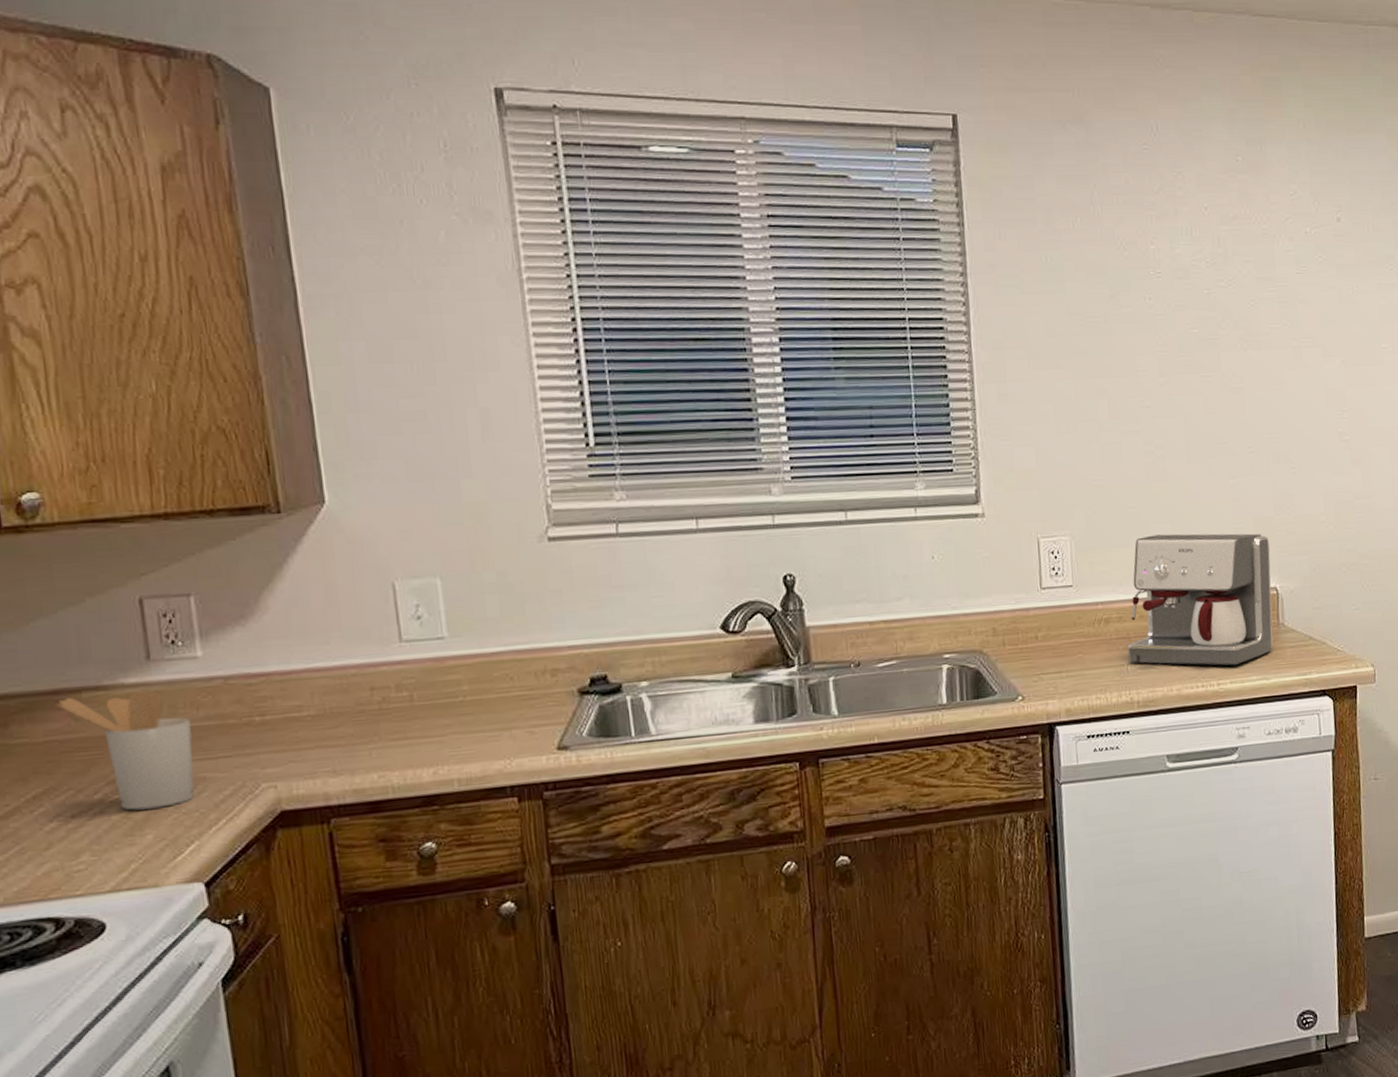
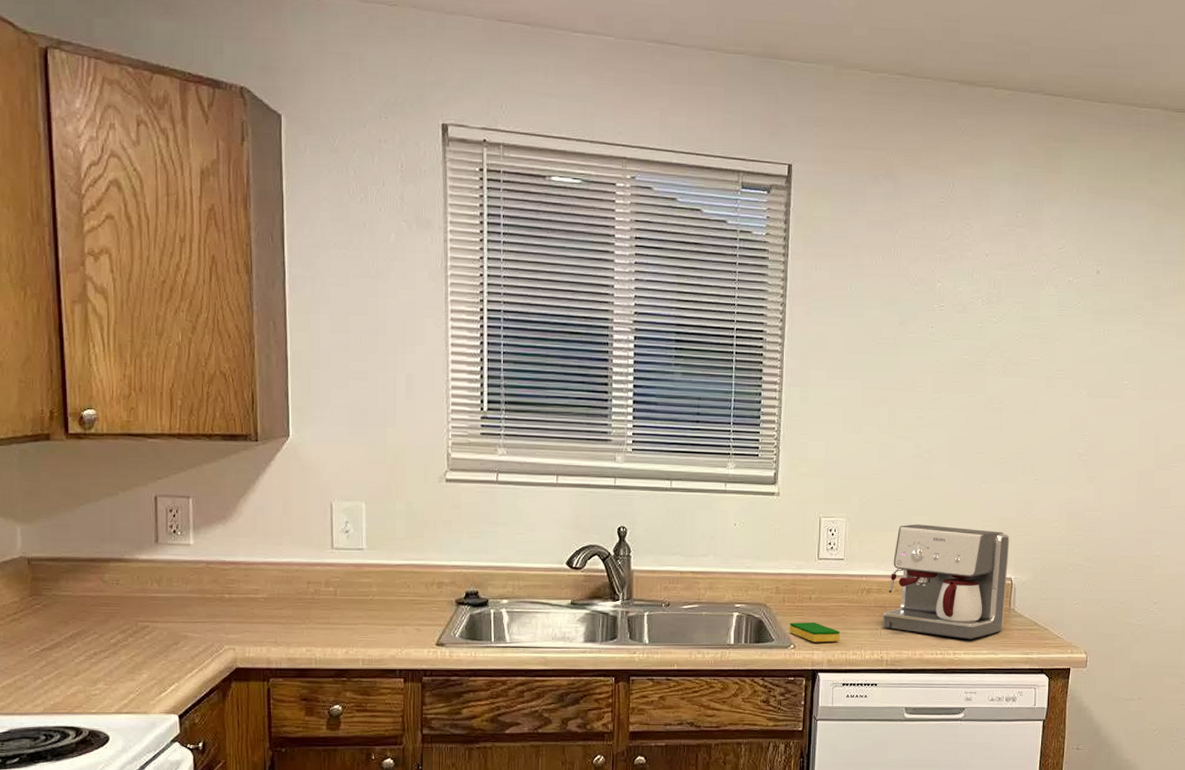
utensil holder: present [56,690,195,811] -> none [92,565,181,655]
dish sponge: none [1014,665,1078,690] -> present [789,622,840,643]

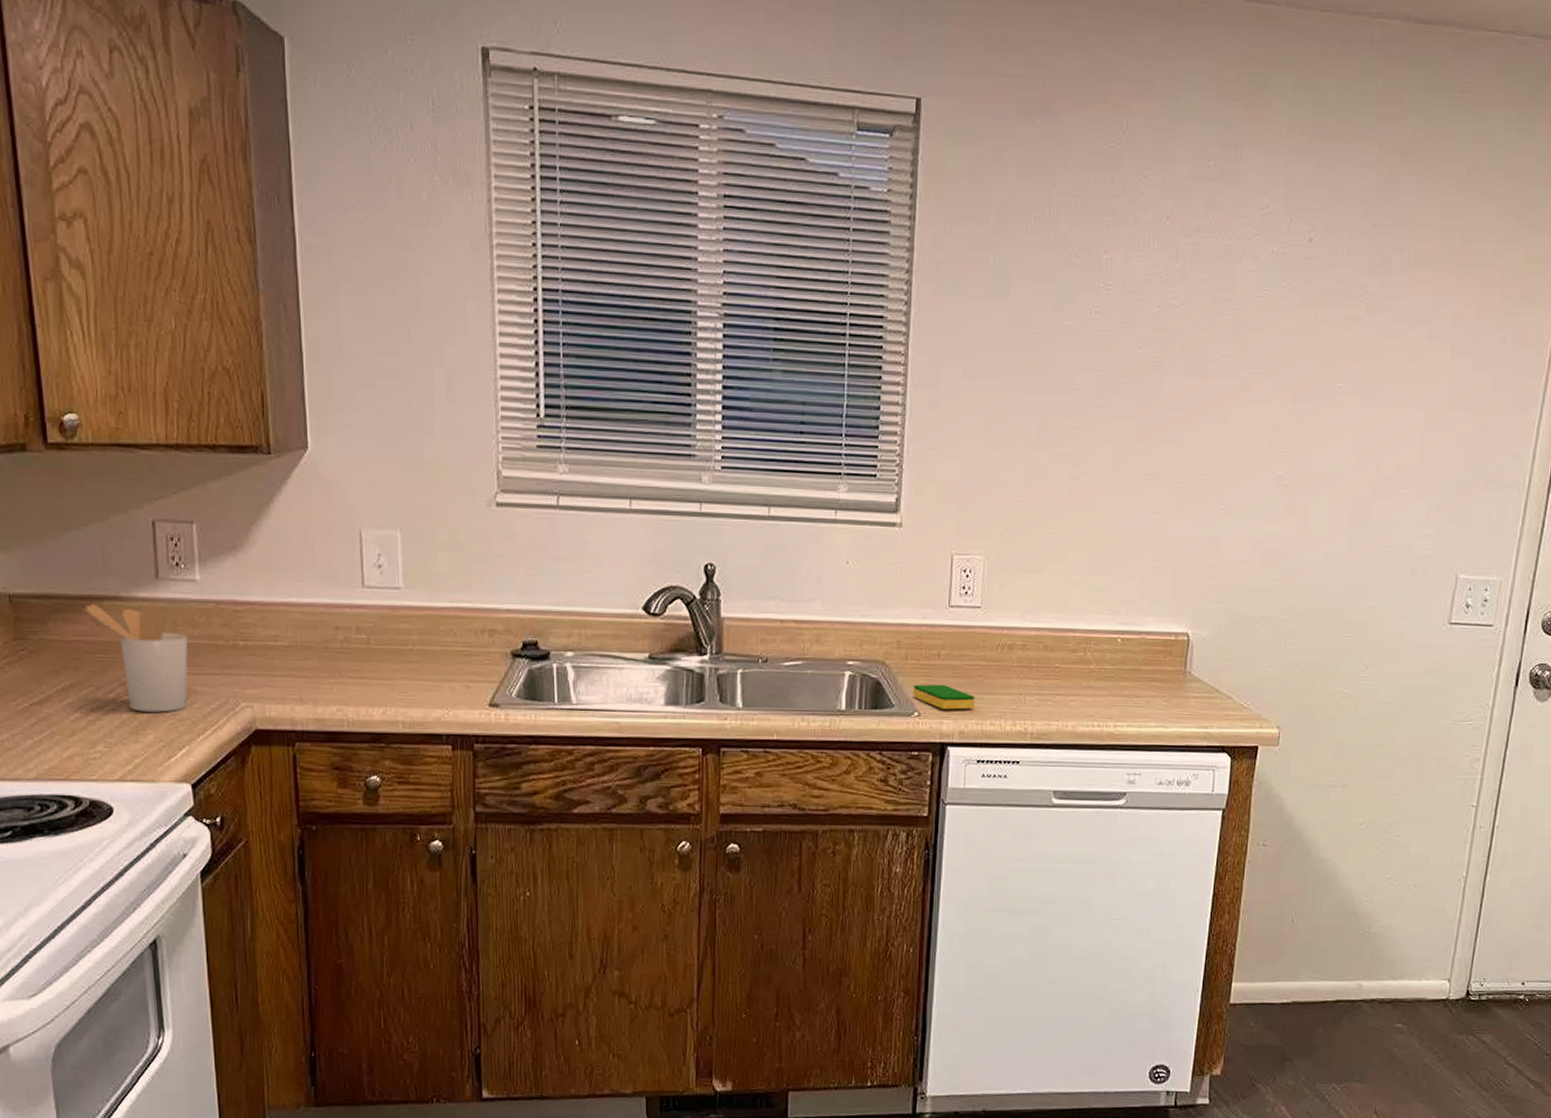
utensil holder: none [92,565,181,655] -> present [83,604,189,713]
coffee maker: present [883,524,1010,640] -> none [1028,564,1188,709]

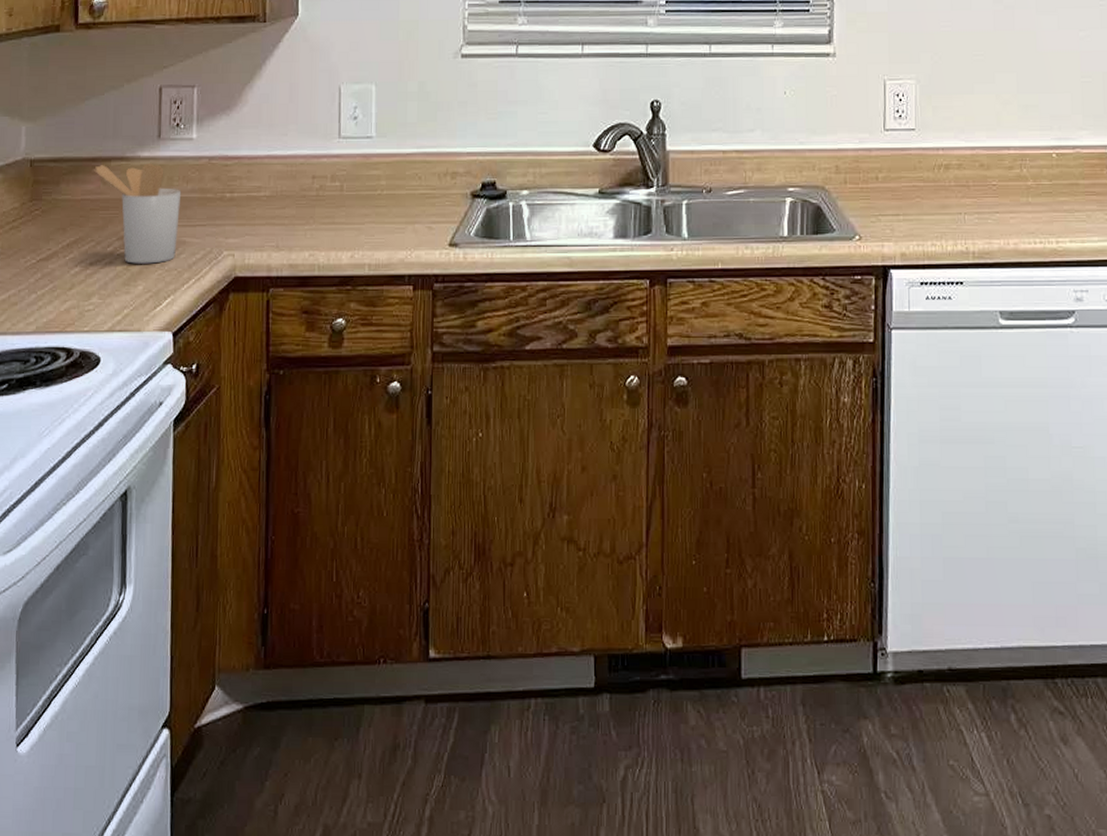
dish sponge: present [913,684,975,710] -> none [853,206,915,232]

